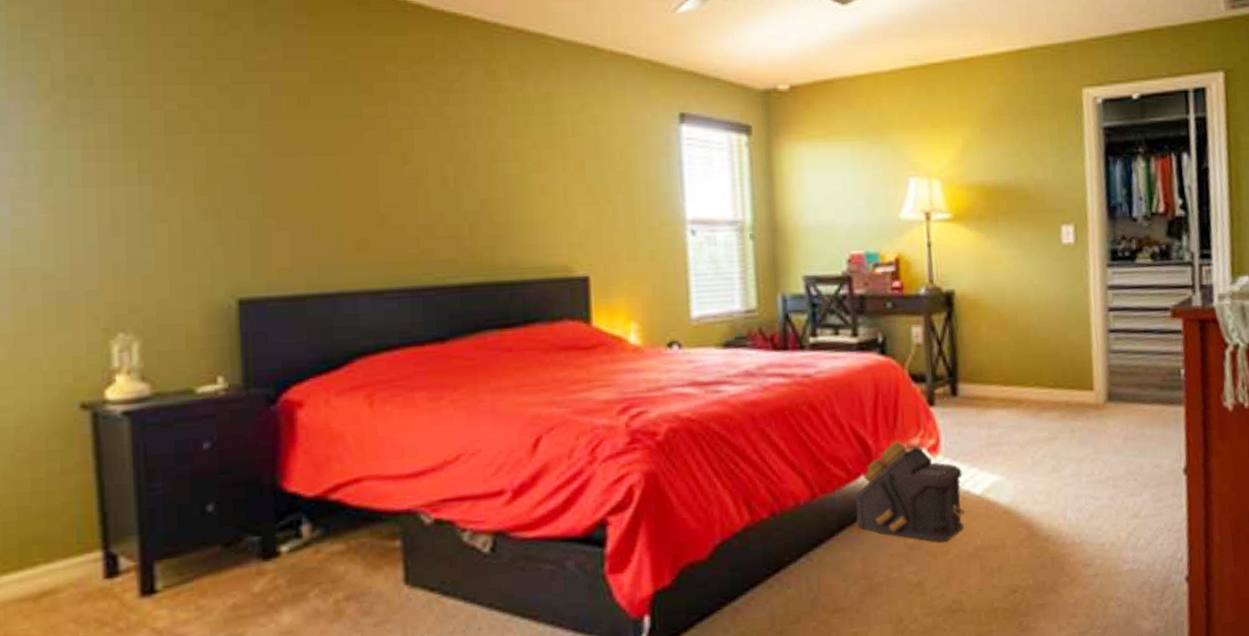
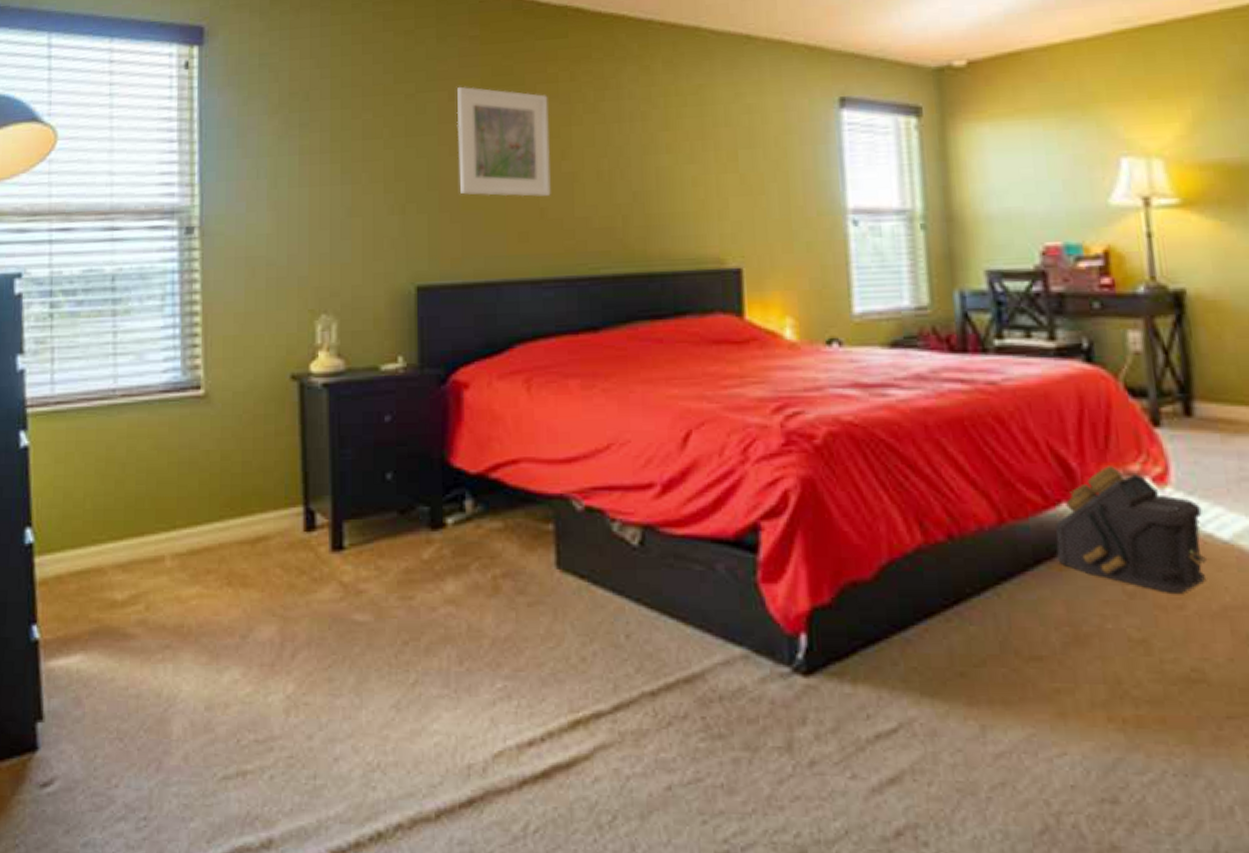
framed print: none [281,79,392,203] -> present [456,86,551,197]

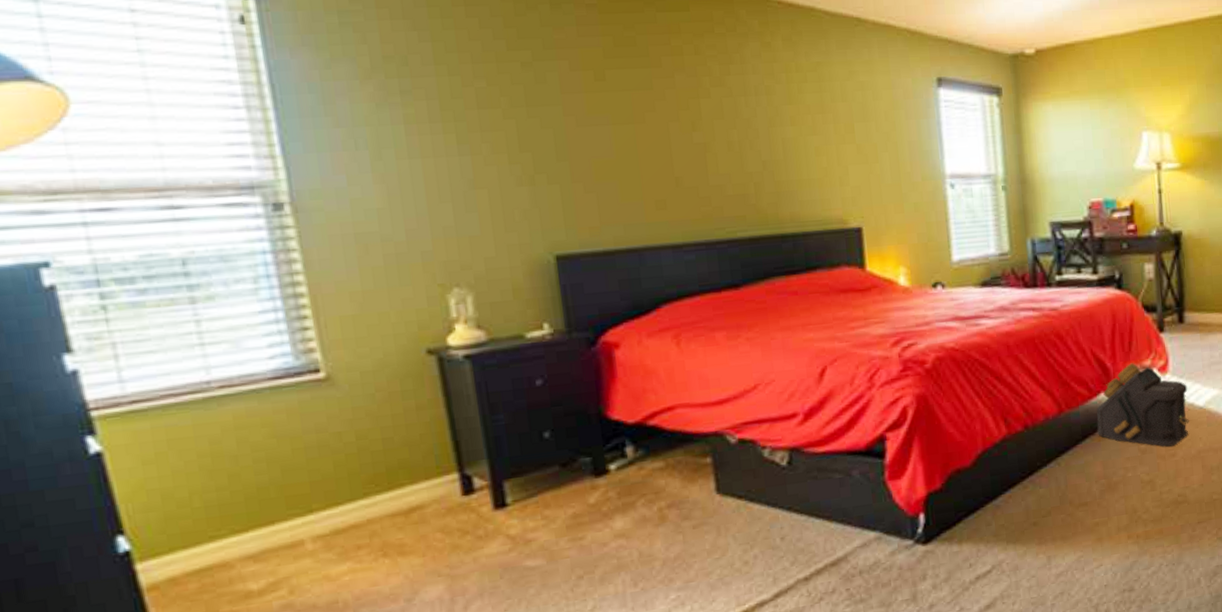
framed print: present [456,86,551,197] -> none [578,55,685,167]

